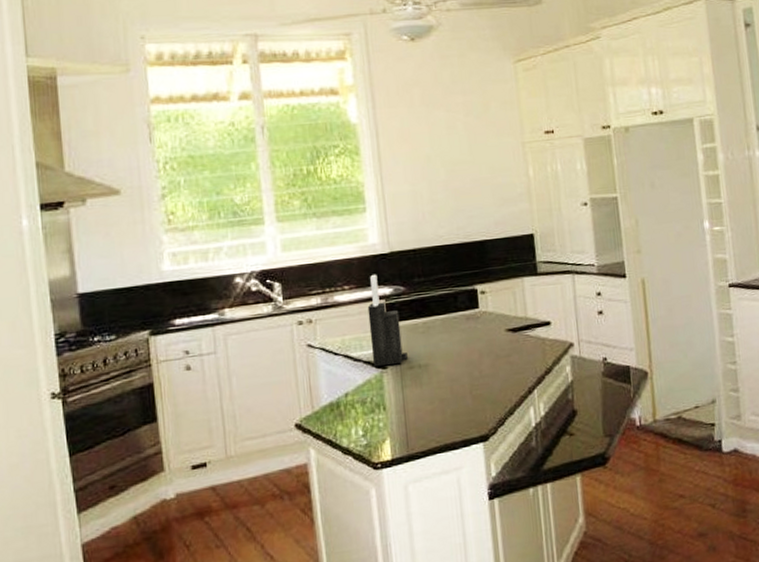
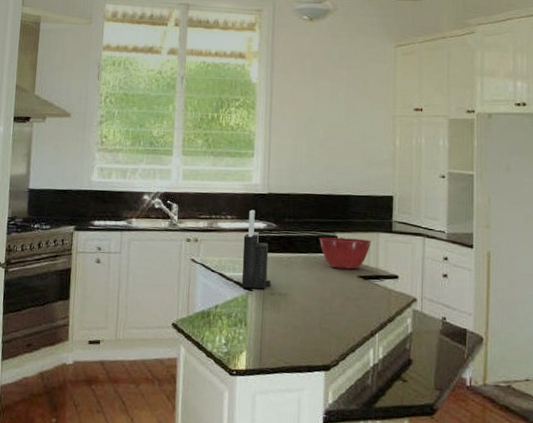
mixing bowl: none [456,287,517,326] -> present [319,237,372,270]

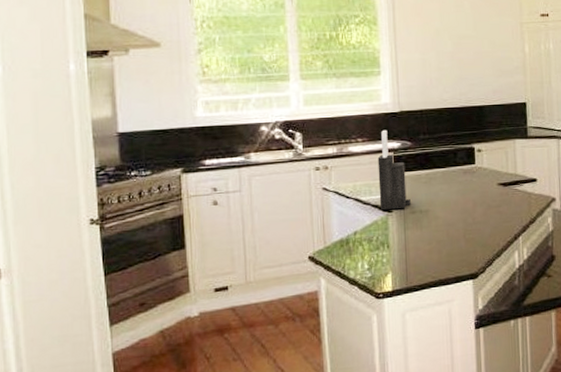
mixing bowl: present [319,237,372,270] -> none [456,147,509,179]

